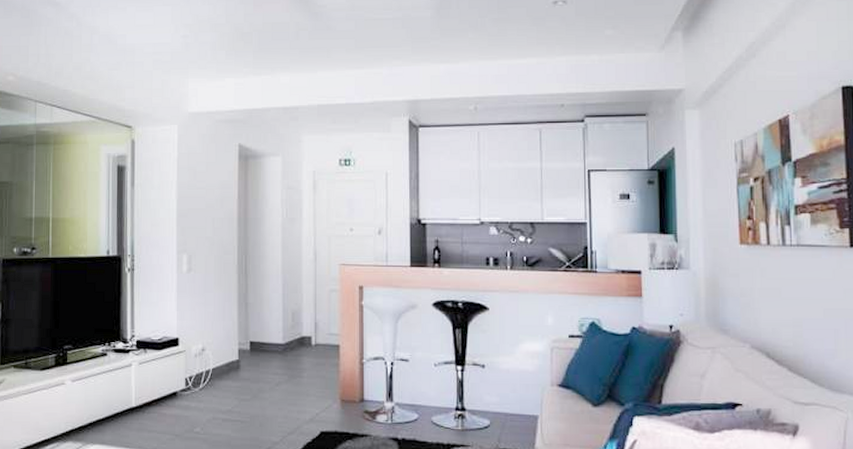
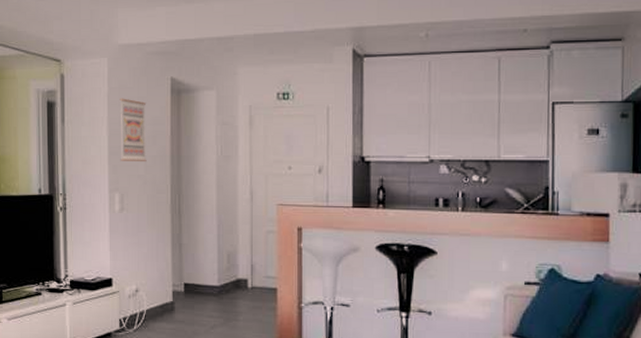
wall art: none [188,163,215,225] -> present [120,98,147,162]

